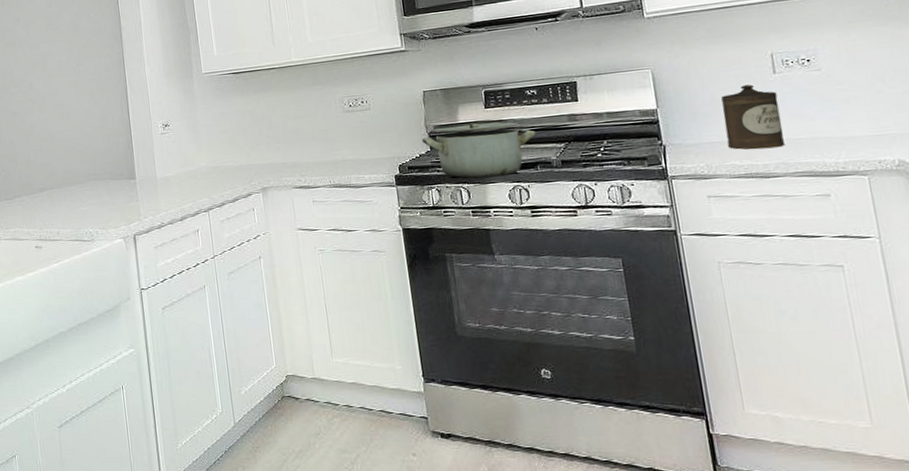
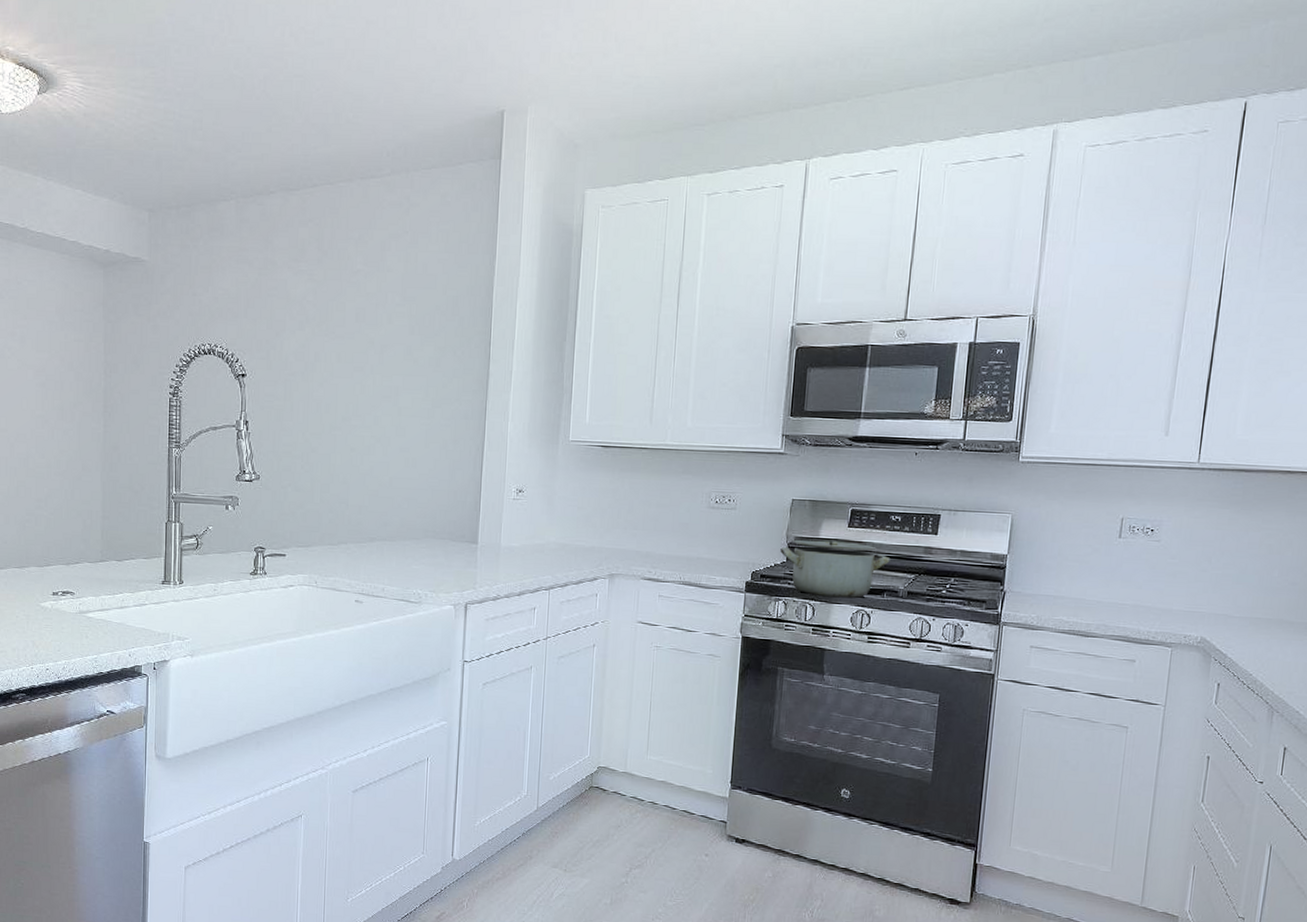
canister: present [721,85,785,150] -> none [1061,545,1116,610]

